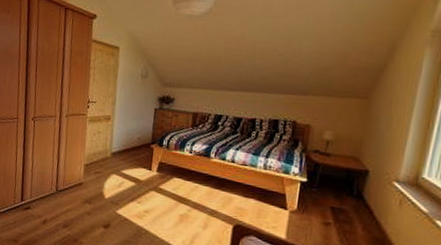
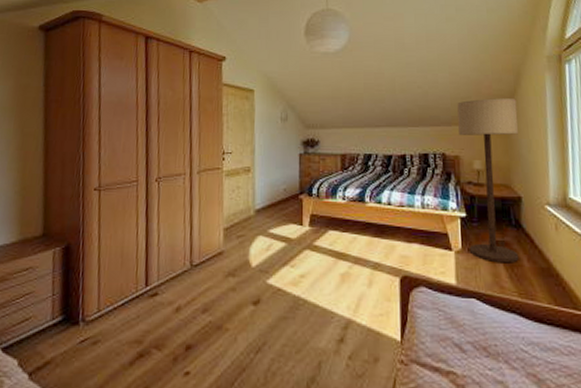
floor lamp: none [304,71,385,229] -> present [457,98,519,263]

